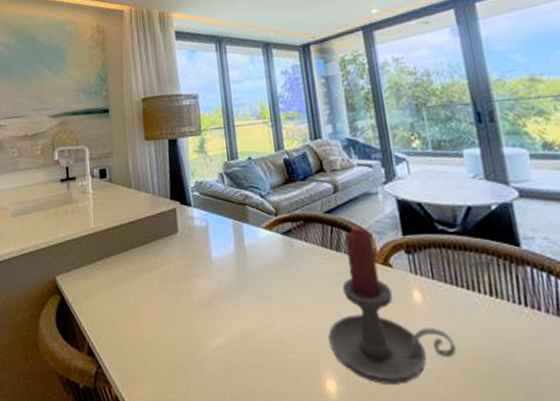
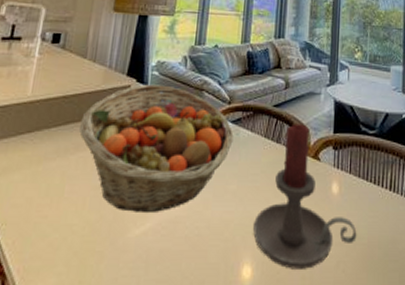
fruit basket: none [140,204,288,327] -> present [79,84,233,212]

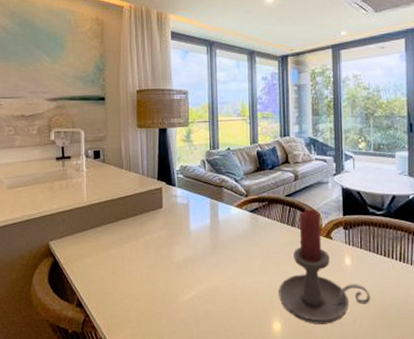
fruit basket: present [79,84,233,212] -> none [128,185,253,284]

